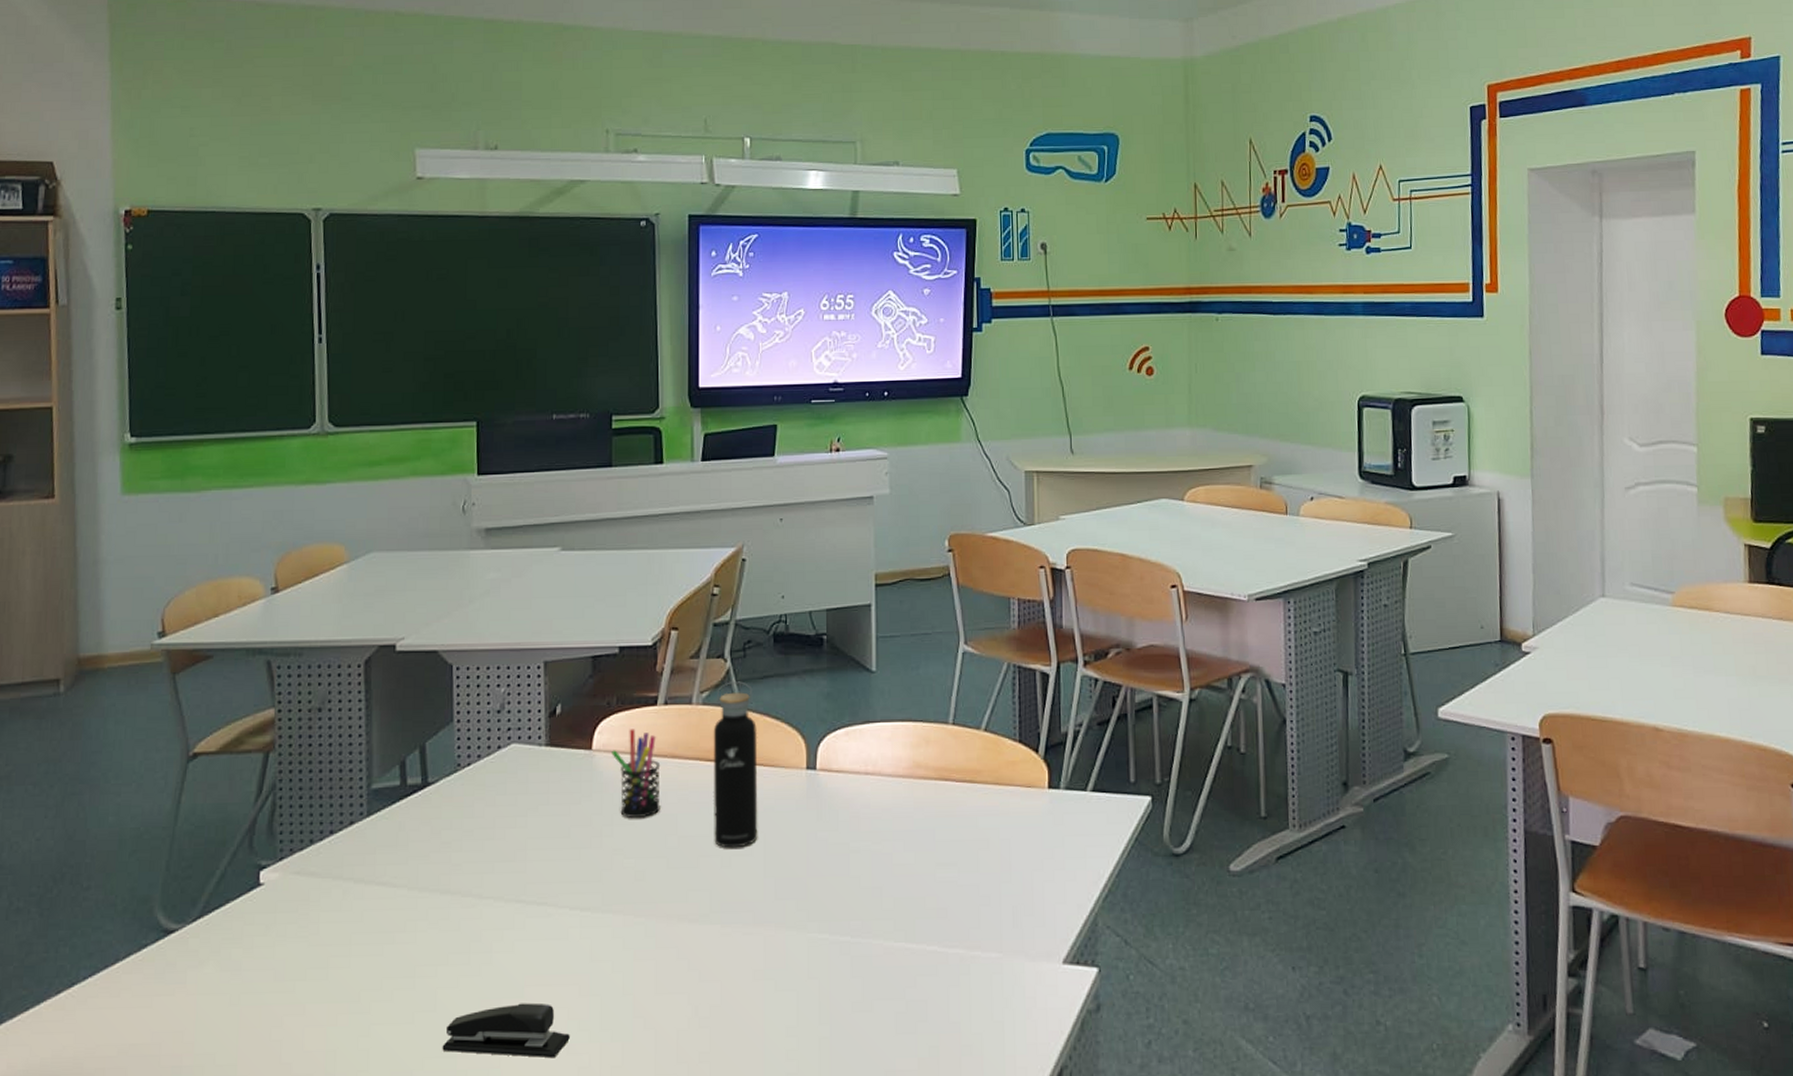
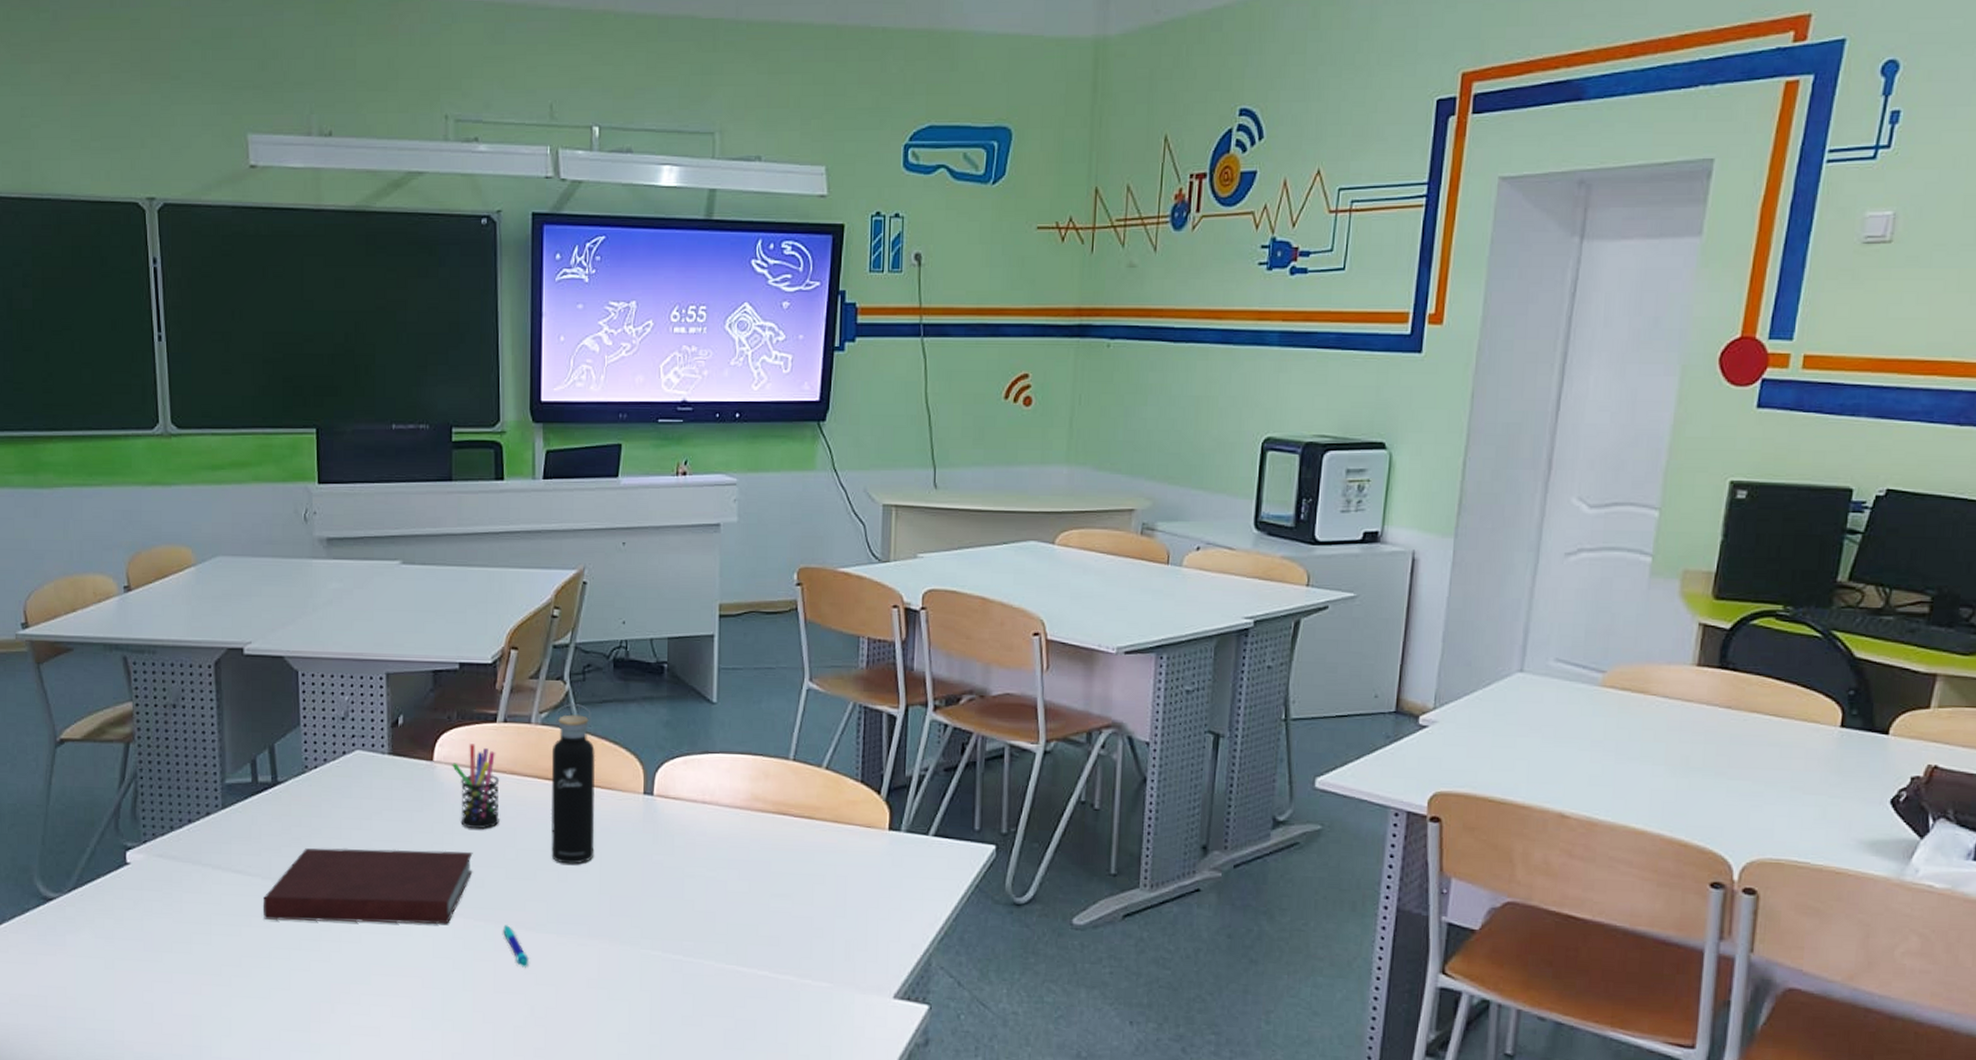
notebook: none [408,842,633,935] -> present [262,848,473,924]
stapler: present [442,1002,570,1059] -> none [297,989,414,1041]
pen: none [665,919,692,964] -> present [503,925,529,968]

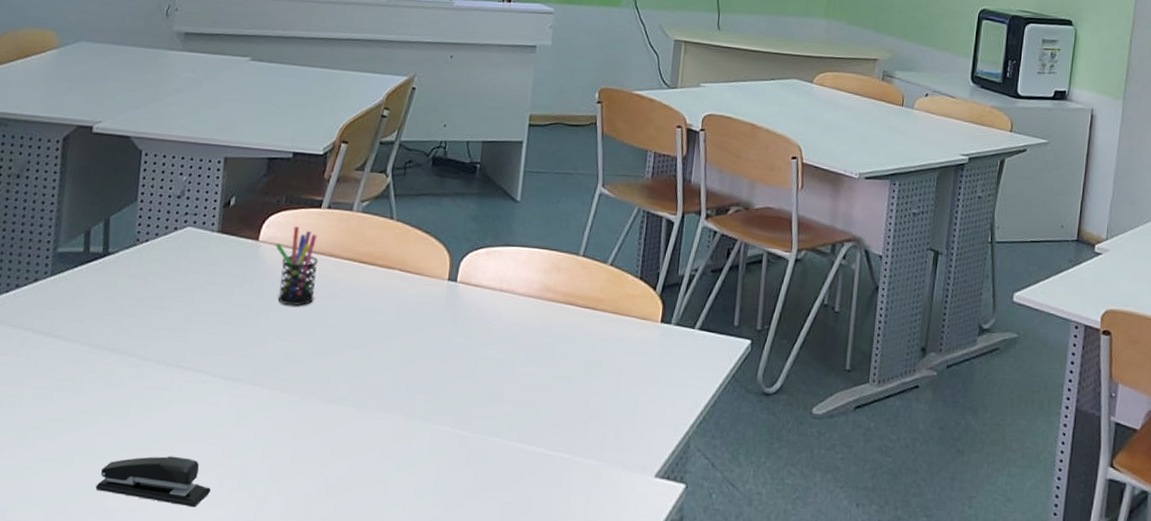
notebook: present [262,848,473,924] -> none [77,317,286,395]
stapler: none [297,989,414,1041] -> present [96,456,211,508]
pen: present [503,925,529,968] -> none [306,397,327,439]
water bottle: present [550,704,596,864] -> none [358,195,409,343]

